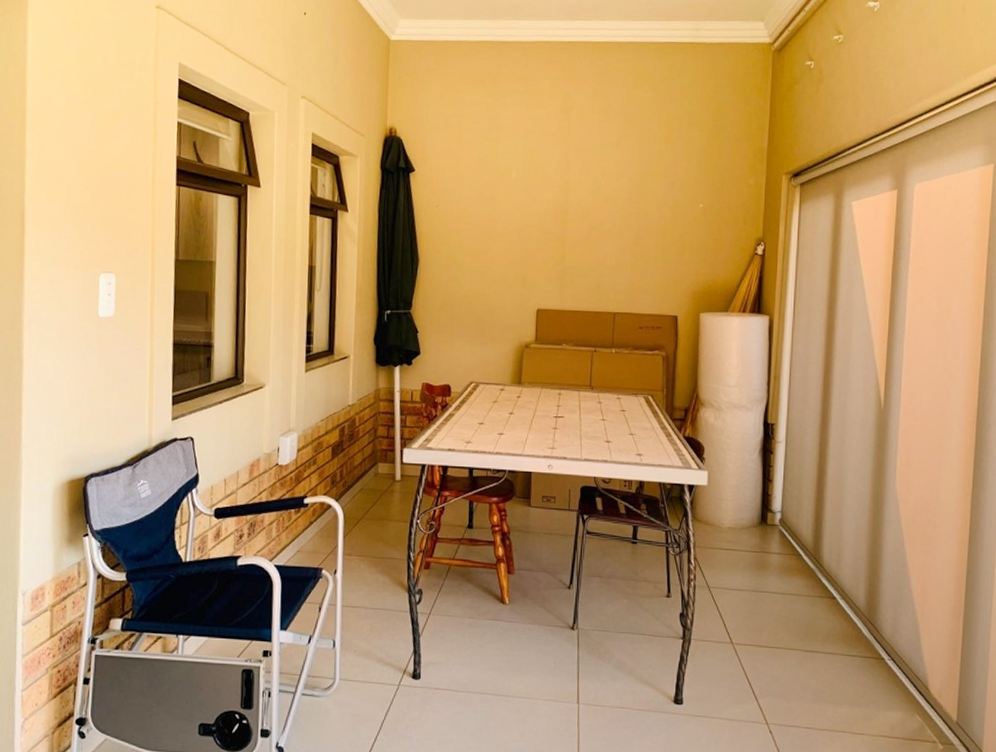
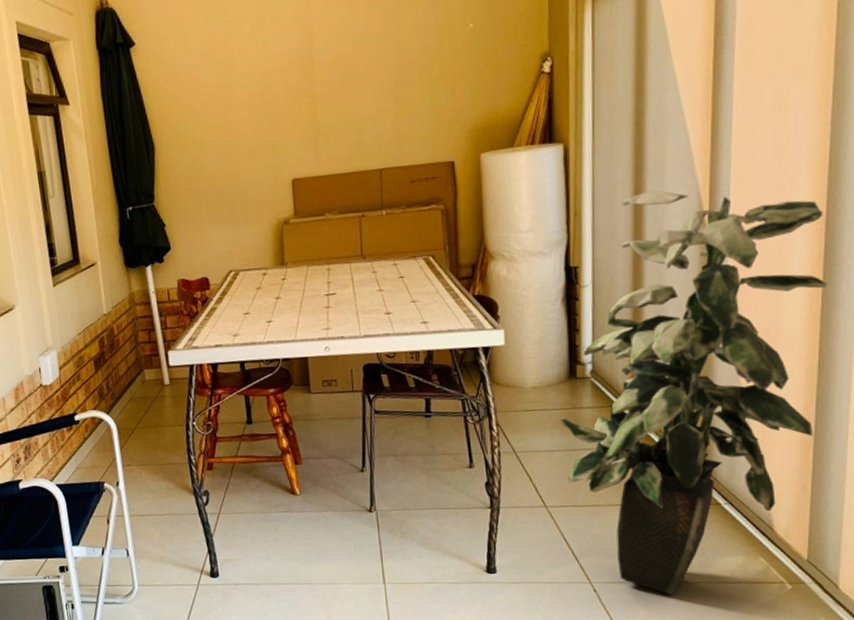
indoor plant: none [749,367,977,744] -> present [559,190,828,595]

